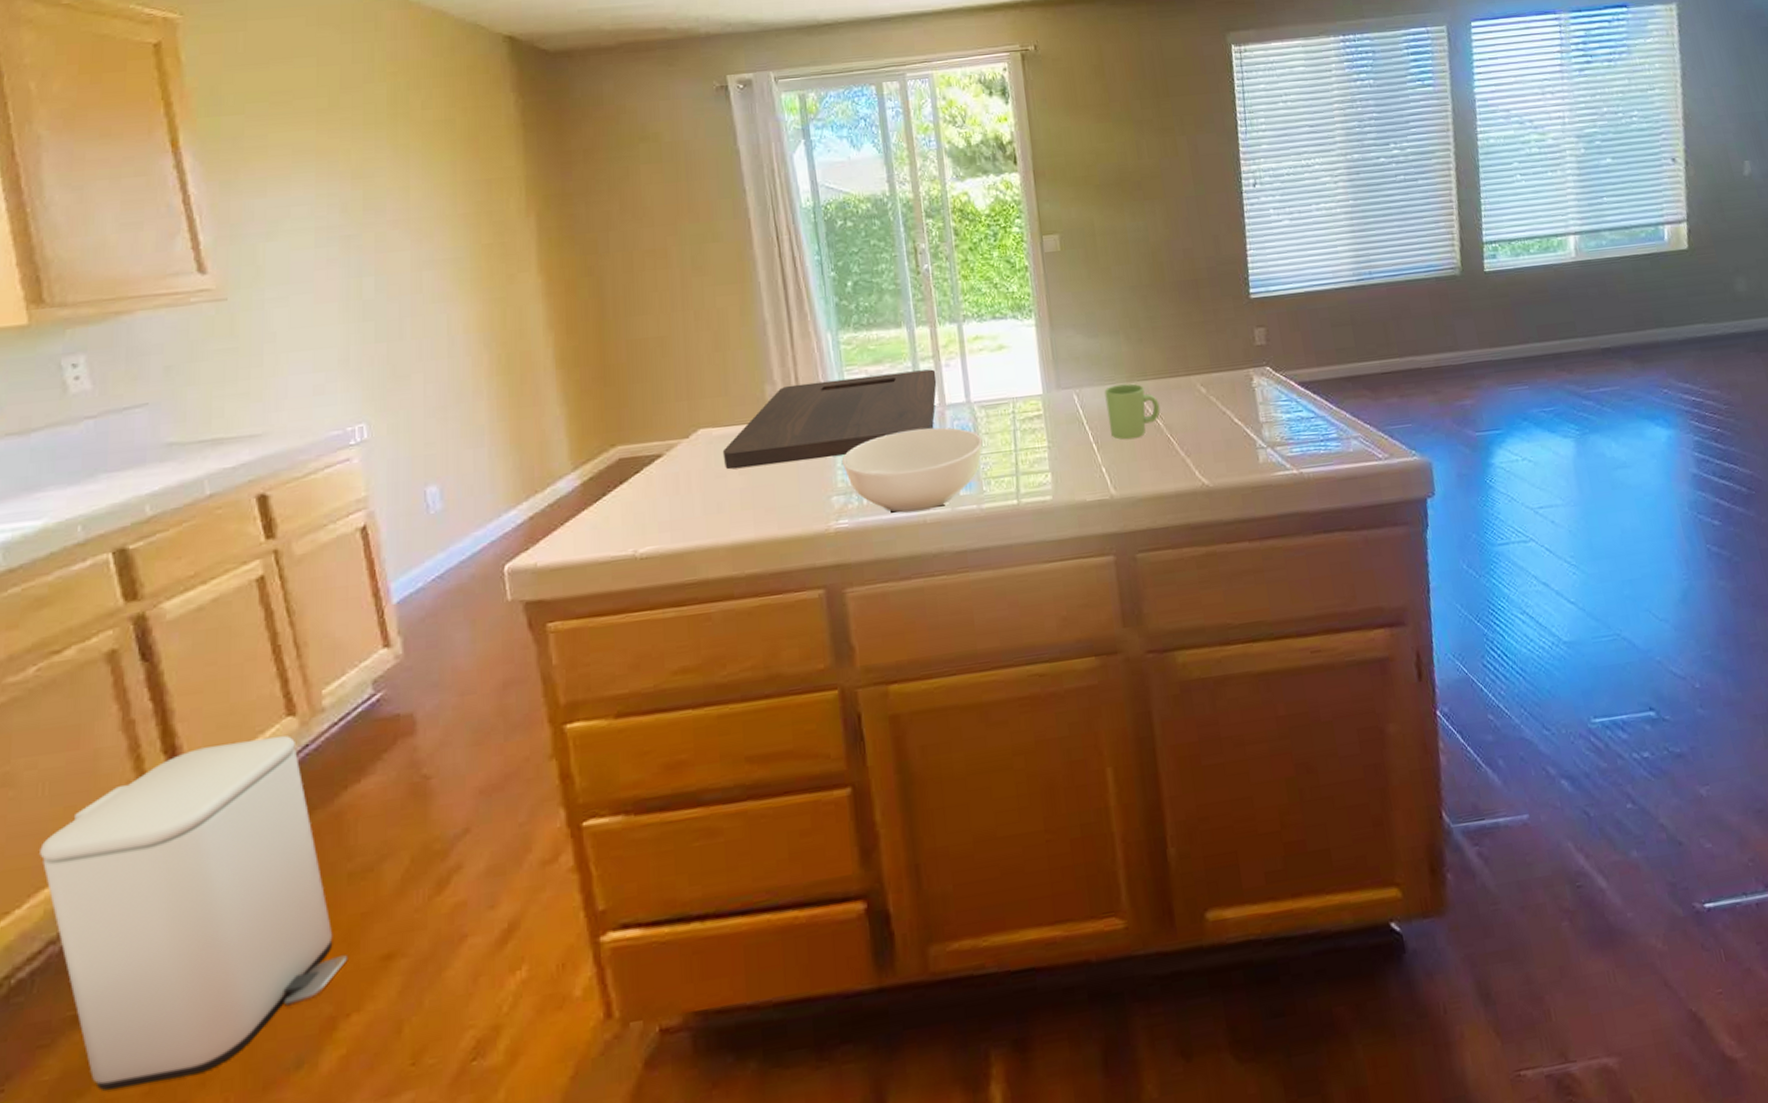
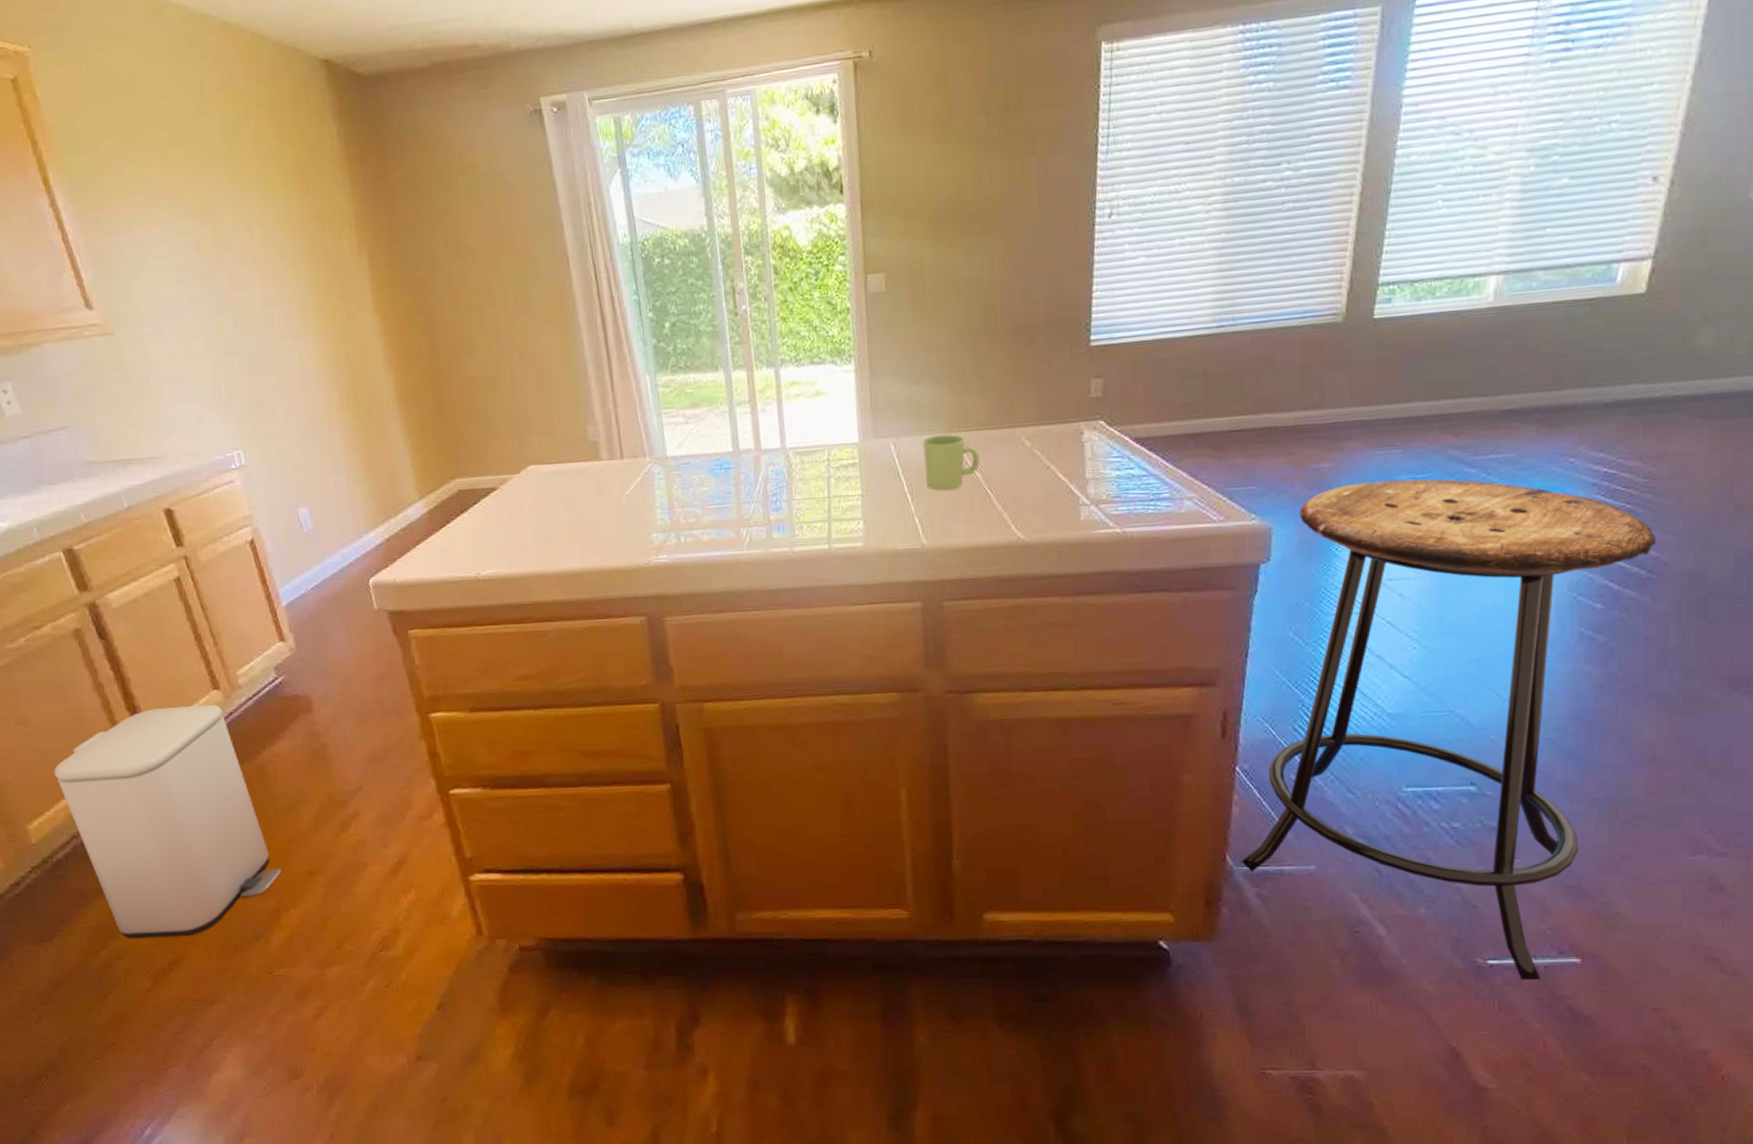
cutting board: present [722,369,937,470] -> none [550,414,753,505]
bowl: present [841,427,983,514] -> none [660,472,797,553]
bar stool: none [1452,411,1757,923] -> present [1242,479,1656,980]

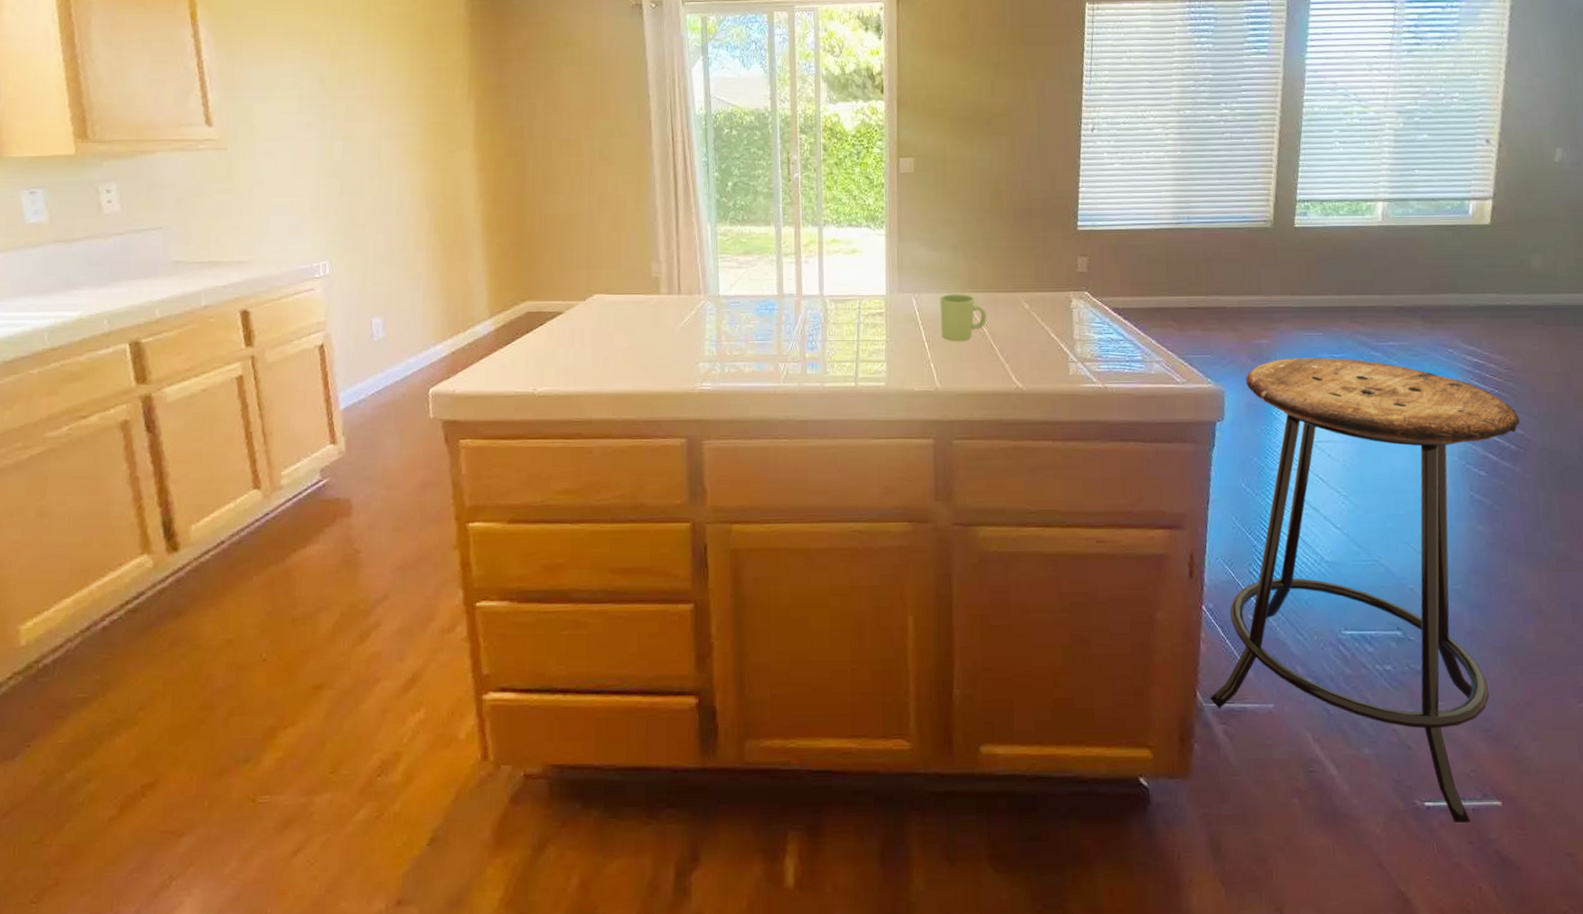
pedal bin: present [54,704,283,938] -> none [64,503,289,757]

